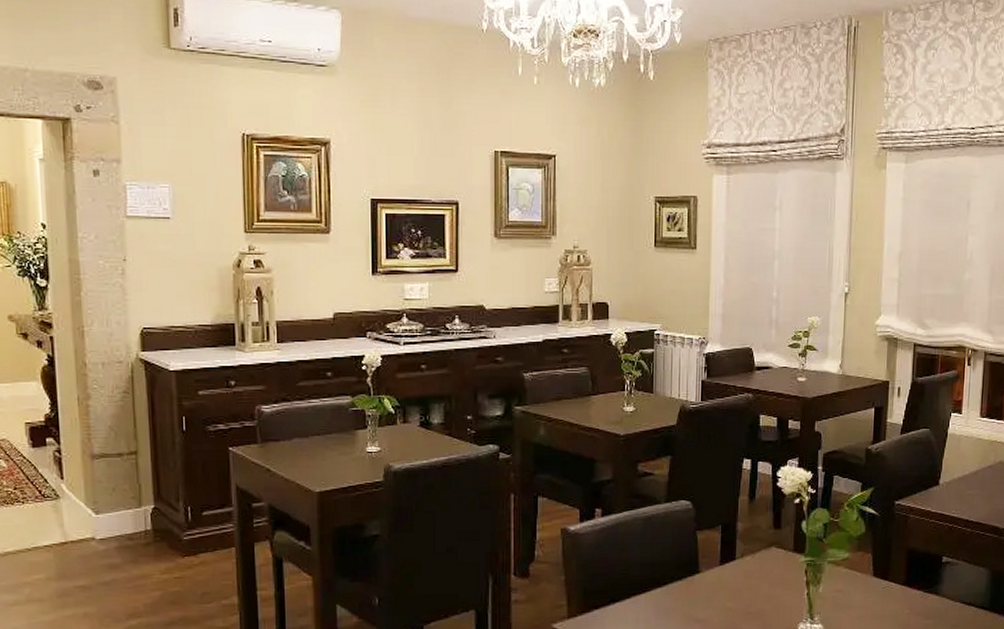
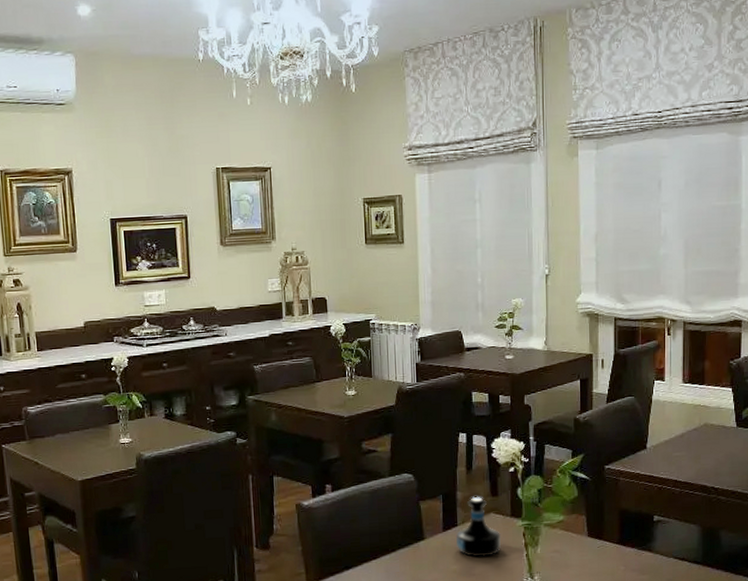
tequila bottle: none [733,528,782,594] -> present [456,496,502,557]

